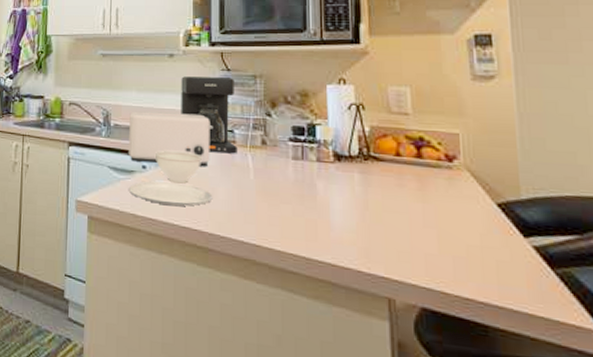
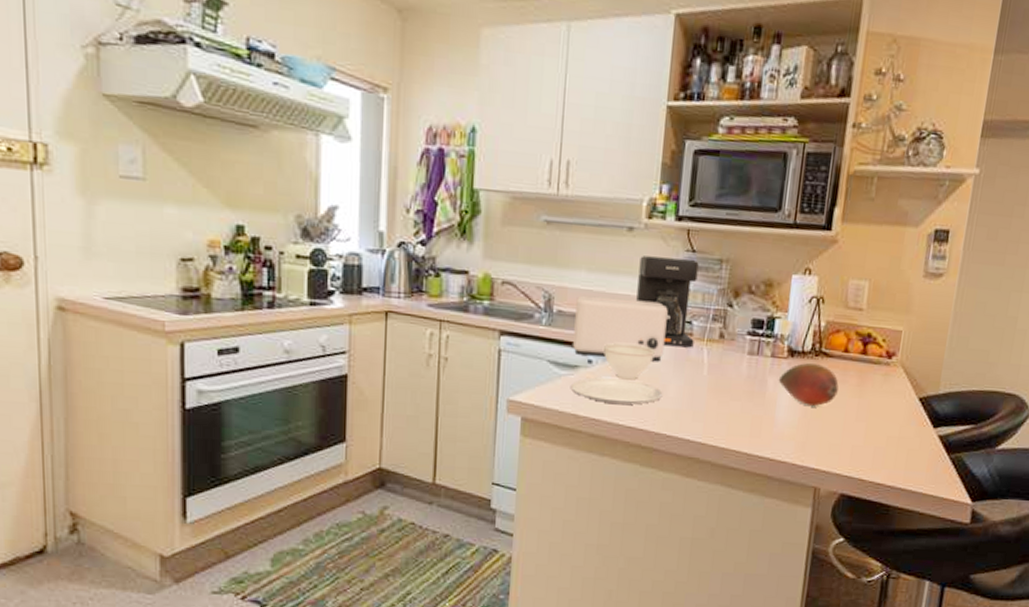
fruit: none [328,167,396,211] -> present [778,363,839,406]

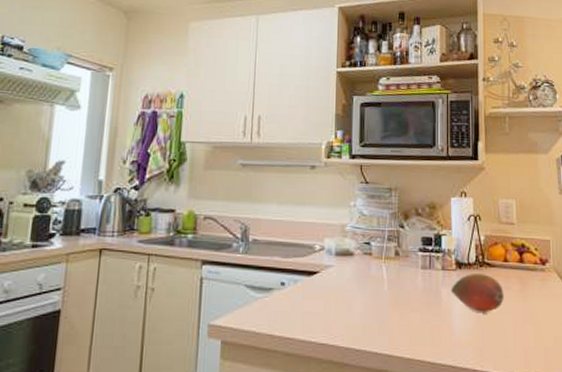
toaster: present [571,295,671,362] -> none [266,225,351,281]
plate: present [571,377,663,405] -> none [267,298,350,323]
bowl: present [603,343,656,380] -> none [294,266,341,299]
coffee maker: present [636,256,699,348] -> none [321,189,374,266]

